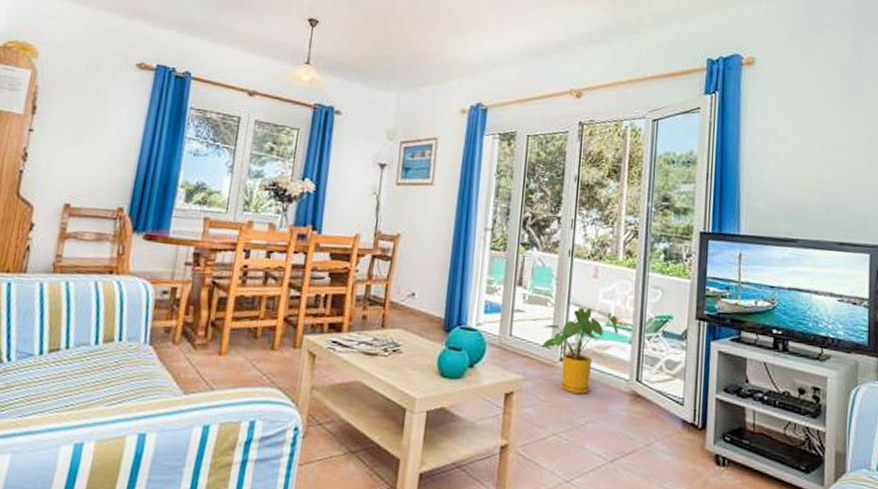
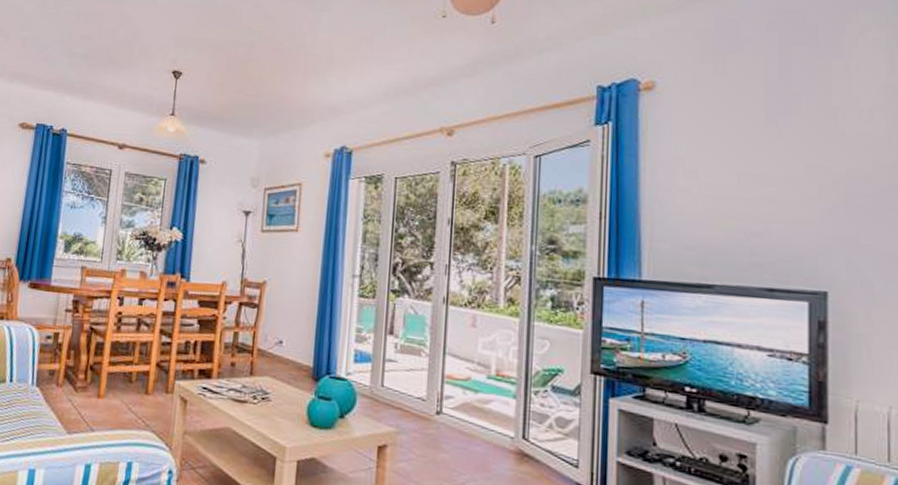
house plant: present [541,307,619,394] -> none [415,358,501,450]

